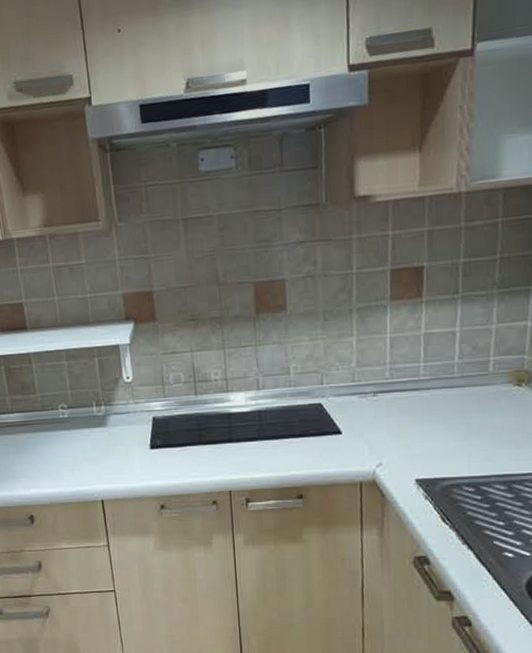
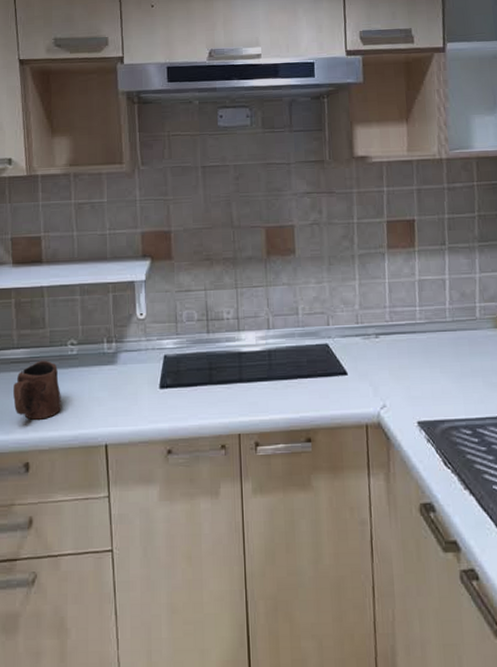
mug: none [12,423,58,478] -> present [13,360,61,420]

